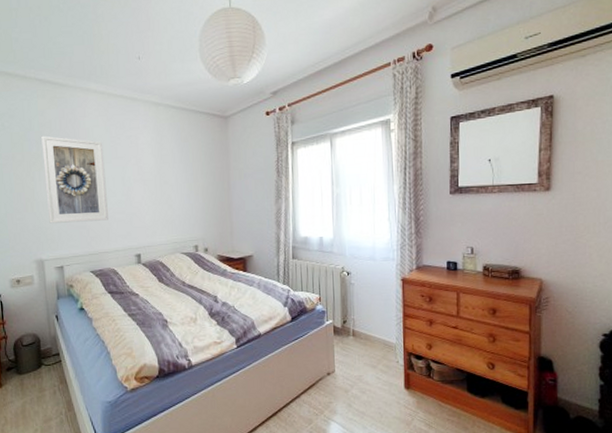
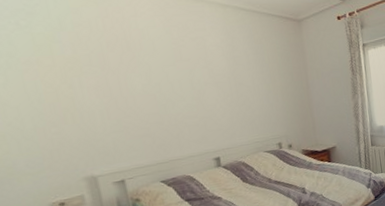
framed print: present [41,135,108,224] -> none [78,36,178,135]

